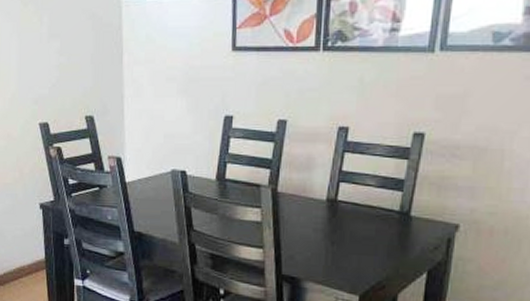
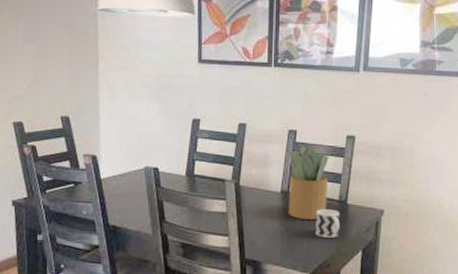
potted plant: none [336,145,391,233] -> present [289,145,330,219]
cup: none [368,221,400,256] -> present [315,209,340,238]

